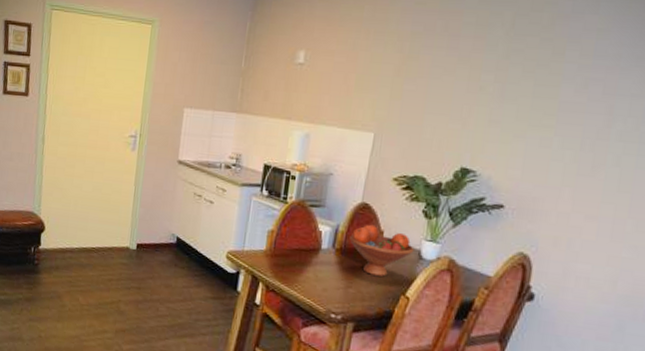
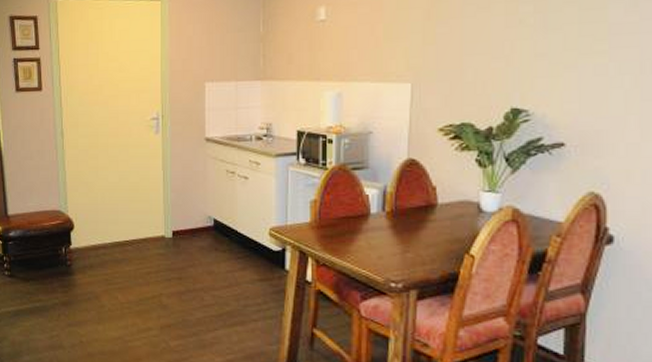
fruit bowl: present [349,224,414,277] -> none [400,181,472,236]

